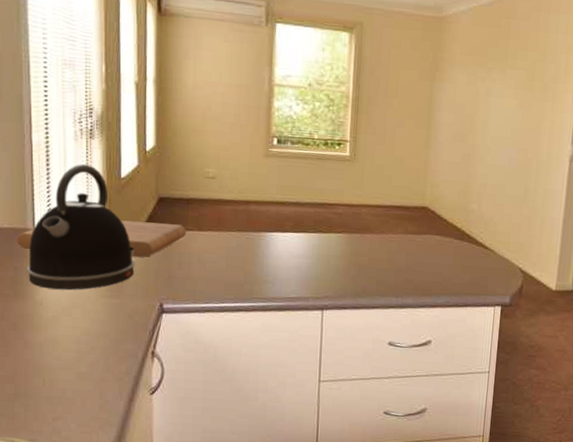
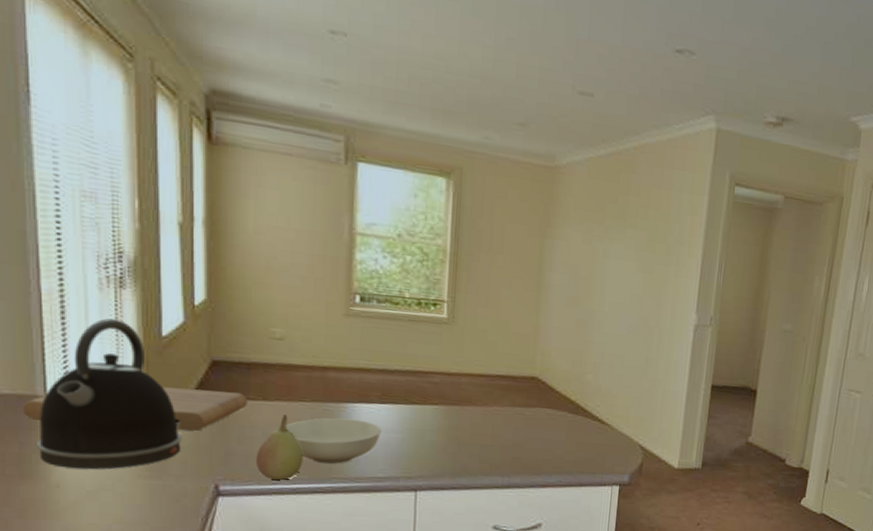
fruit: none [192,243,230,300] -> present [255,415,303,481]
bowl: none [216,245,294,286] -> present [286,417,381,464]

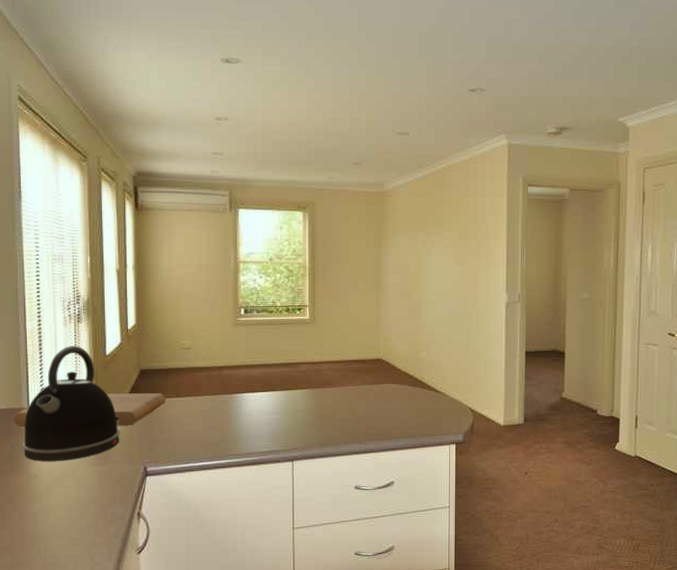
fruit: present [255,415,303,481] -> none [172,407,207,460]
bowl: present [286,417,381,464] -> none [194,406,264,444]

